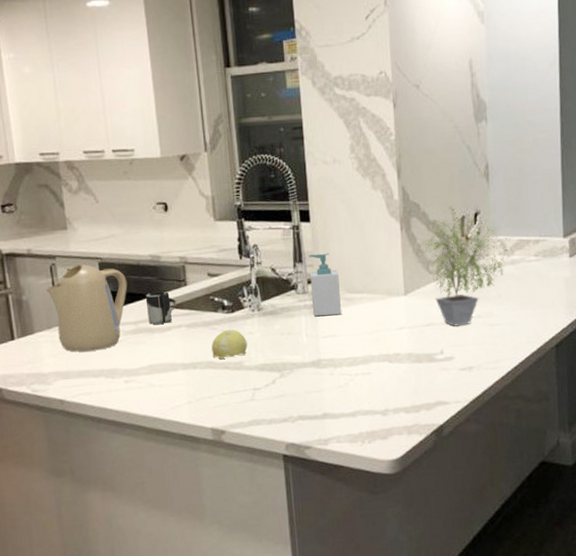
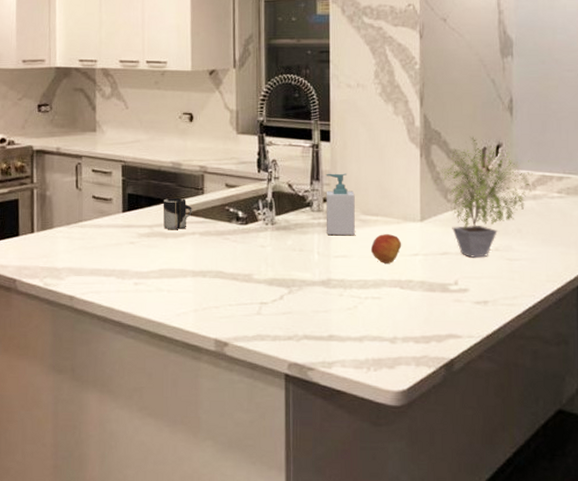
kettle: present [45,264,128,352] -> none [69,166,147,250]
fruit: present [211,329,248,359] -> none [222,240,258,269]
fruit: none [357,310,388,340] -> present [370,234,402,264]

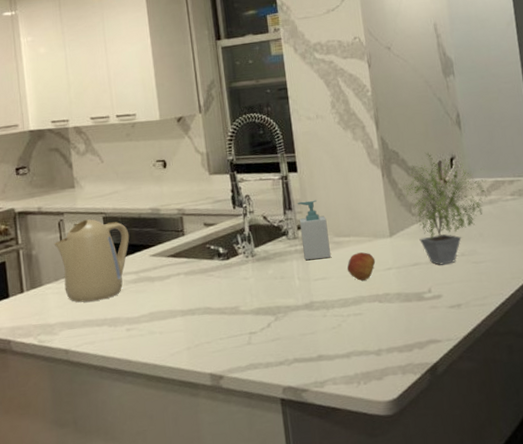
kettle: none [69,166,147,250] -> present [53,219,130,303]
cup: present [163,198,192,229] -> none [146,242,175,273]

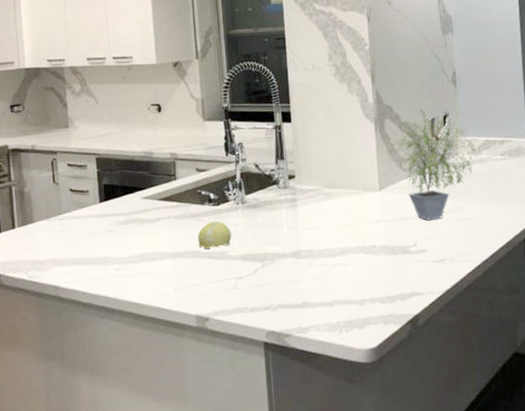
kettle: present [53,219,130,303] -> none [46,159,122,241]
fruit: none [208,275,243,305] -> present [198,221,232,249]
soap bottle: present [297,200,331,260] -> none [289,151,320,209]
fruit: present [346,252,376,281] -> none [335,204,364,232]

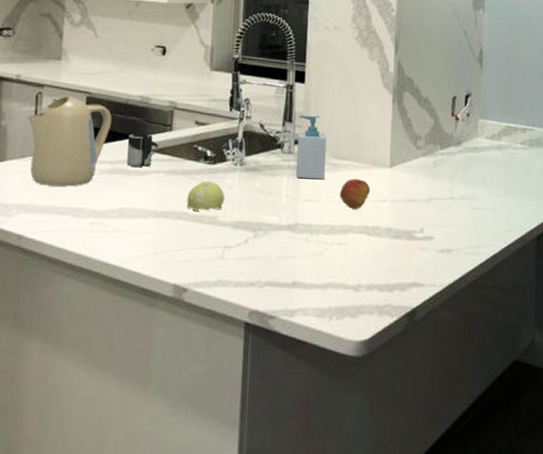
kettle: none [46,159,122,241] -> present [27,96,112,187]
cup: none [137,185,166,216] -> present [127,133,159,167]
soap bottle: none [289,151,320,209] -> present [296,115,327,179]
fruit: none [335,204,364,232] -> present [339,179,371,209]
potted plant: present [390,109,482,221] -> none [406,85,502,206]

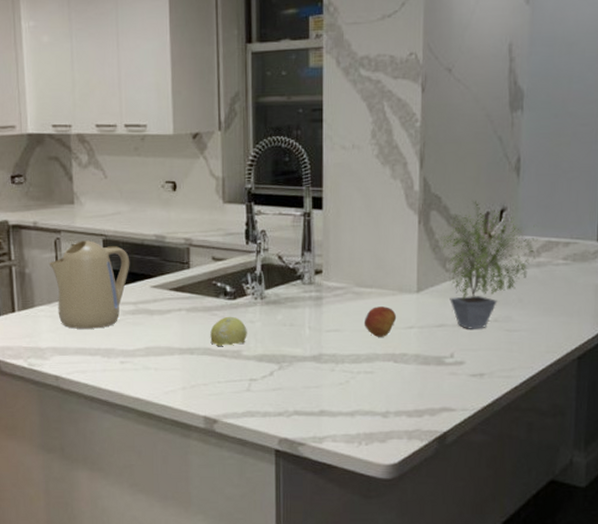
cup: present [127,133,159,167] -> none [147,273,178,306]
soap bottle: present [296,115,327,179] -> none [317,243,348,308]
potted plant: none [406,85,502,206] -> present [433,201,541,329]

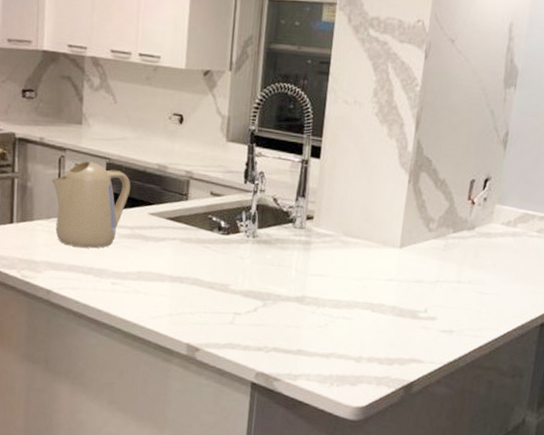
fruit: present [210,316,247,346] -> none [200,250,237,279]
fruit: present [363,307,397,337] -> none [347,257,379,286]
potted plant: present [433,201,541,329] -> none [419,167,518,288]

